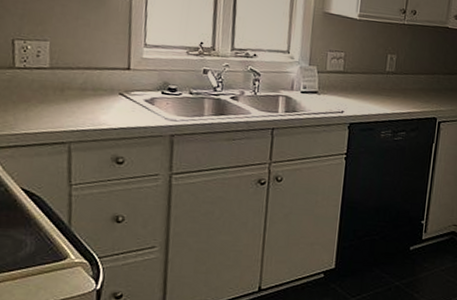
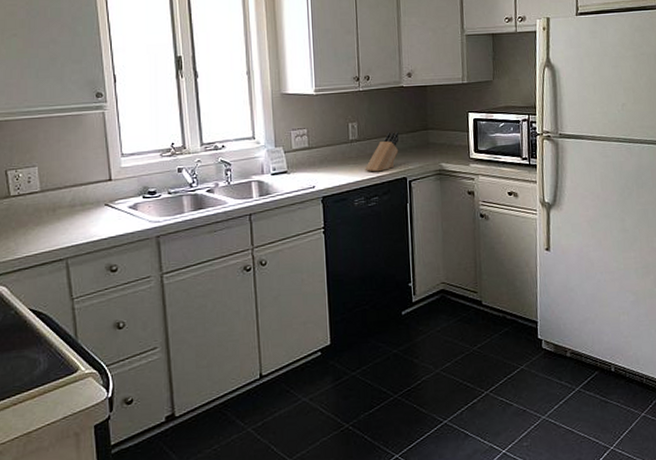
knife block: none [396,71,437,108] -> present [365,132,399,172]

